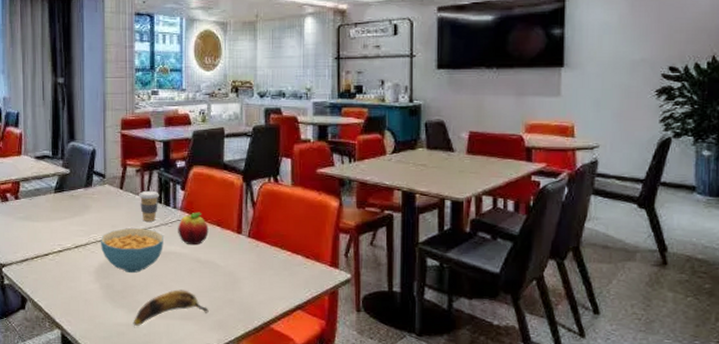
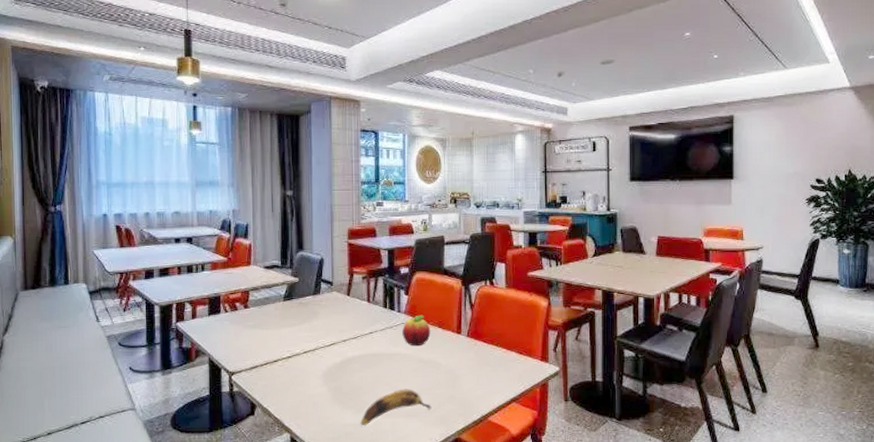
cereal bowl: present [100,228,163,273] -> none [328,332,389,375]
coffee cup: present [139,190,159,222] -> none [365,296,385,326]

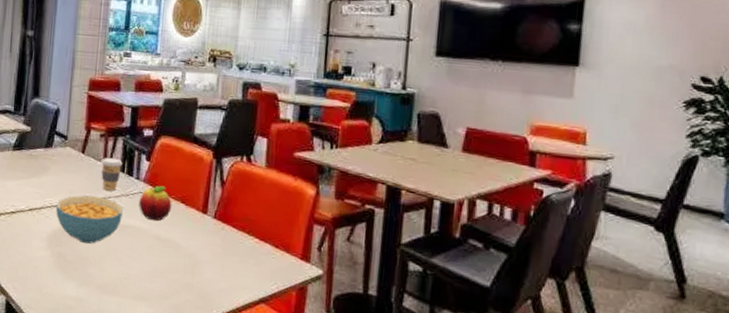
cereal bowl: none [328,332,389,375] -> present [55,195,123,244]
banana: present [360,389,432,425] -> none [82,266,165,301]
coffee cup: none [365,296,385,326] -> present [101,157,123,191]

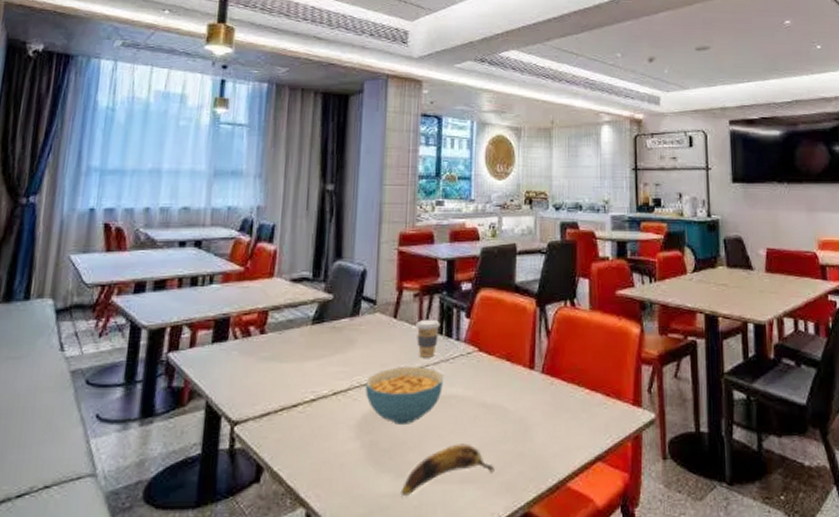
banana: none [82,266,165,301] -> present [400,443,495,496]
fruit: present [139,185,172,222] -> none [460,344,497,386]

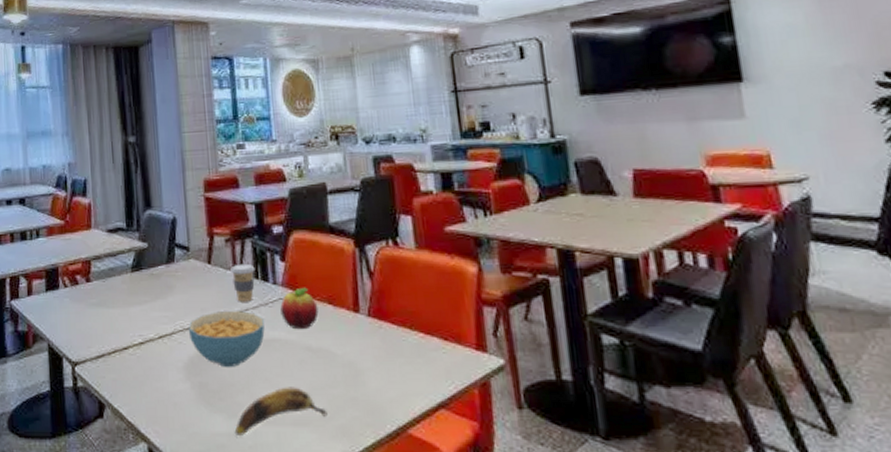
fruit: none [460,344,497,386] -> present [280,287,319,330]

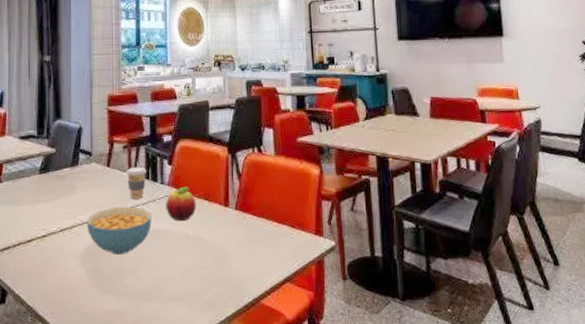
banana: present [234,387,328,436] -> none [121,269,199,313]

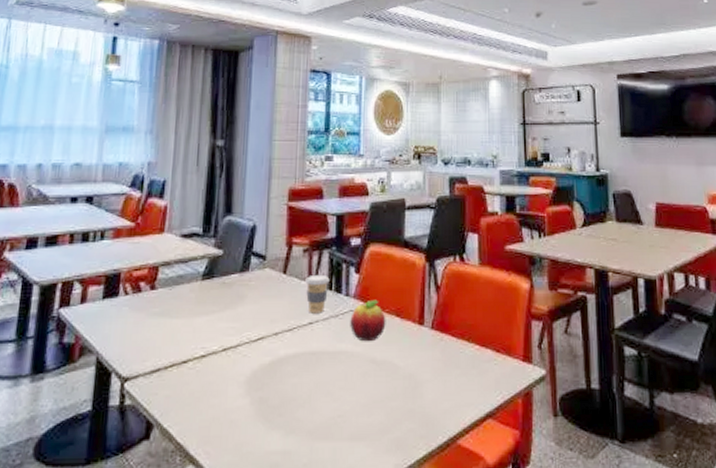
cereal bowl: present [86,207,152,255] -> none [254,323,333,381]

